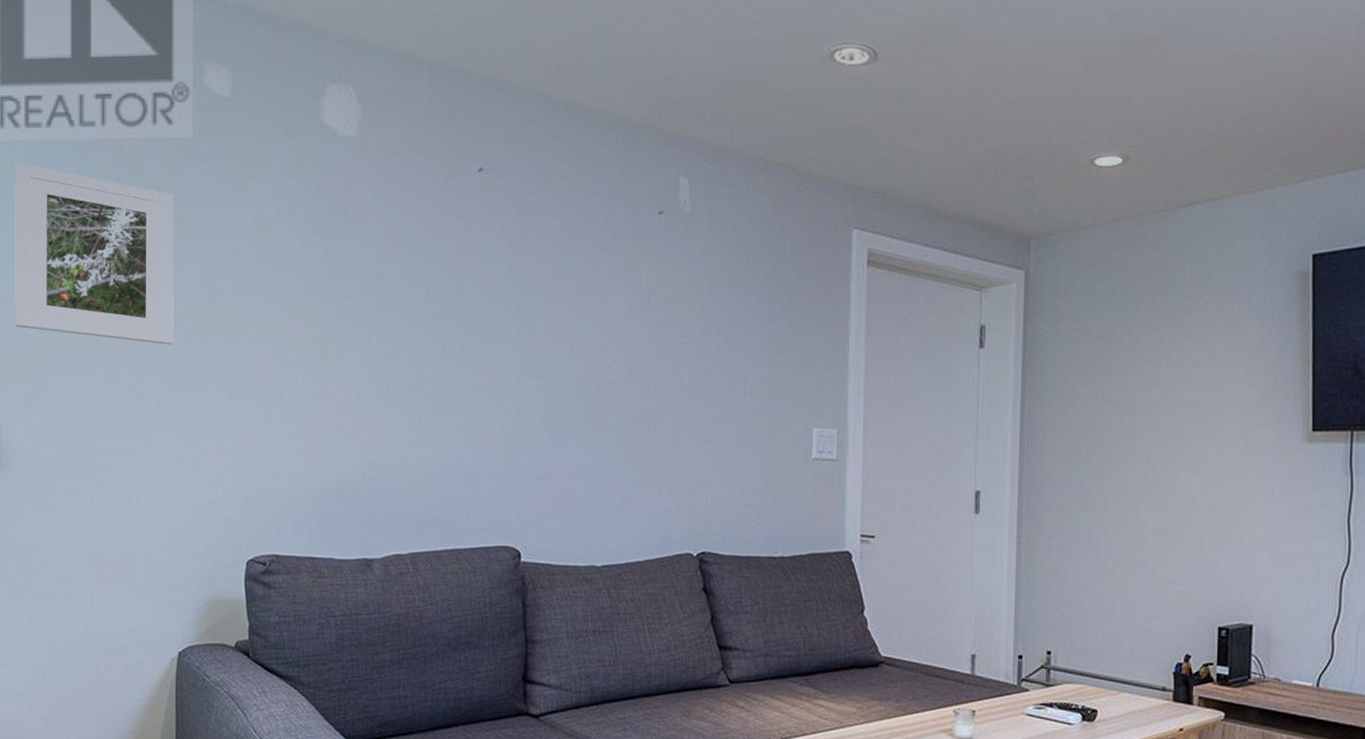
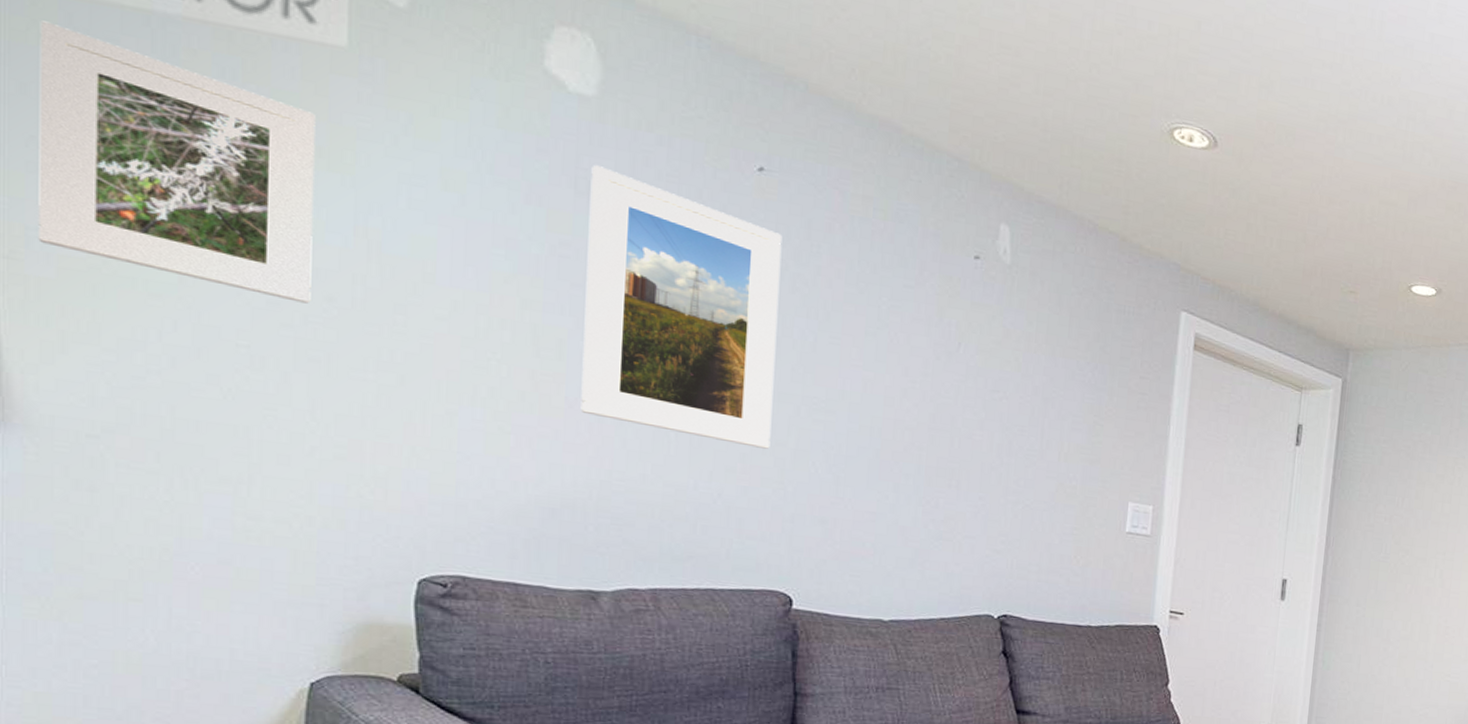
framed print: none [354,193,500,417] -> present [580,165,783,449]

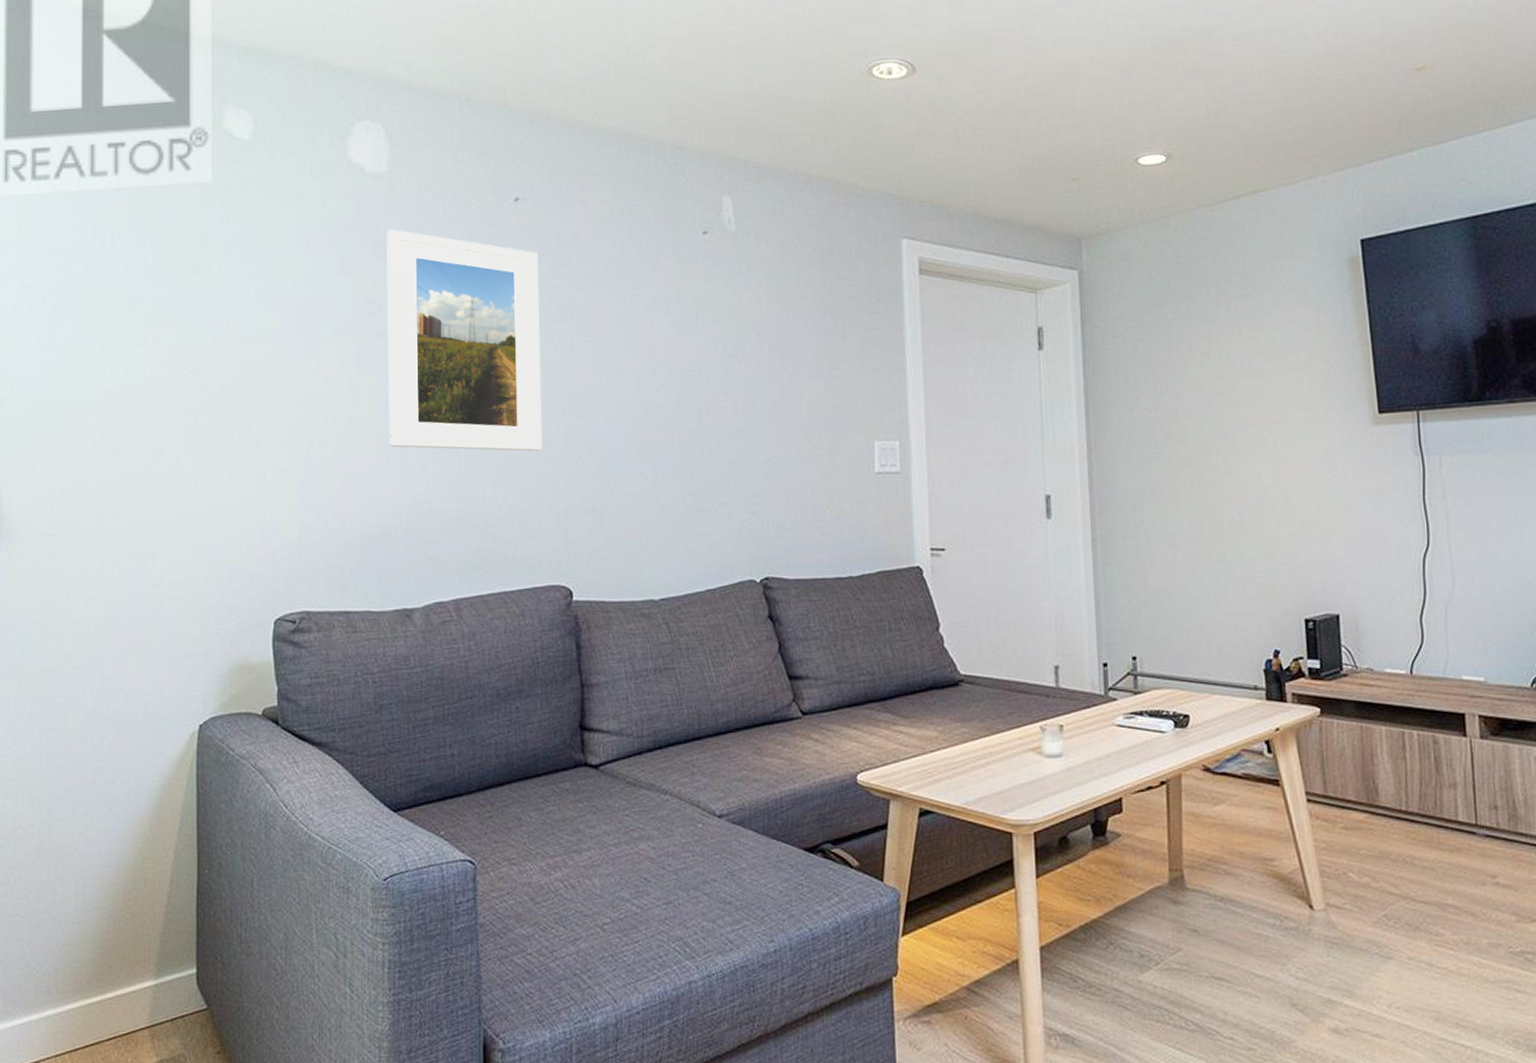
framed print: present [38,20,316,304] -> none [19,217,192,396]

